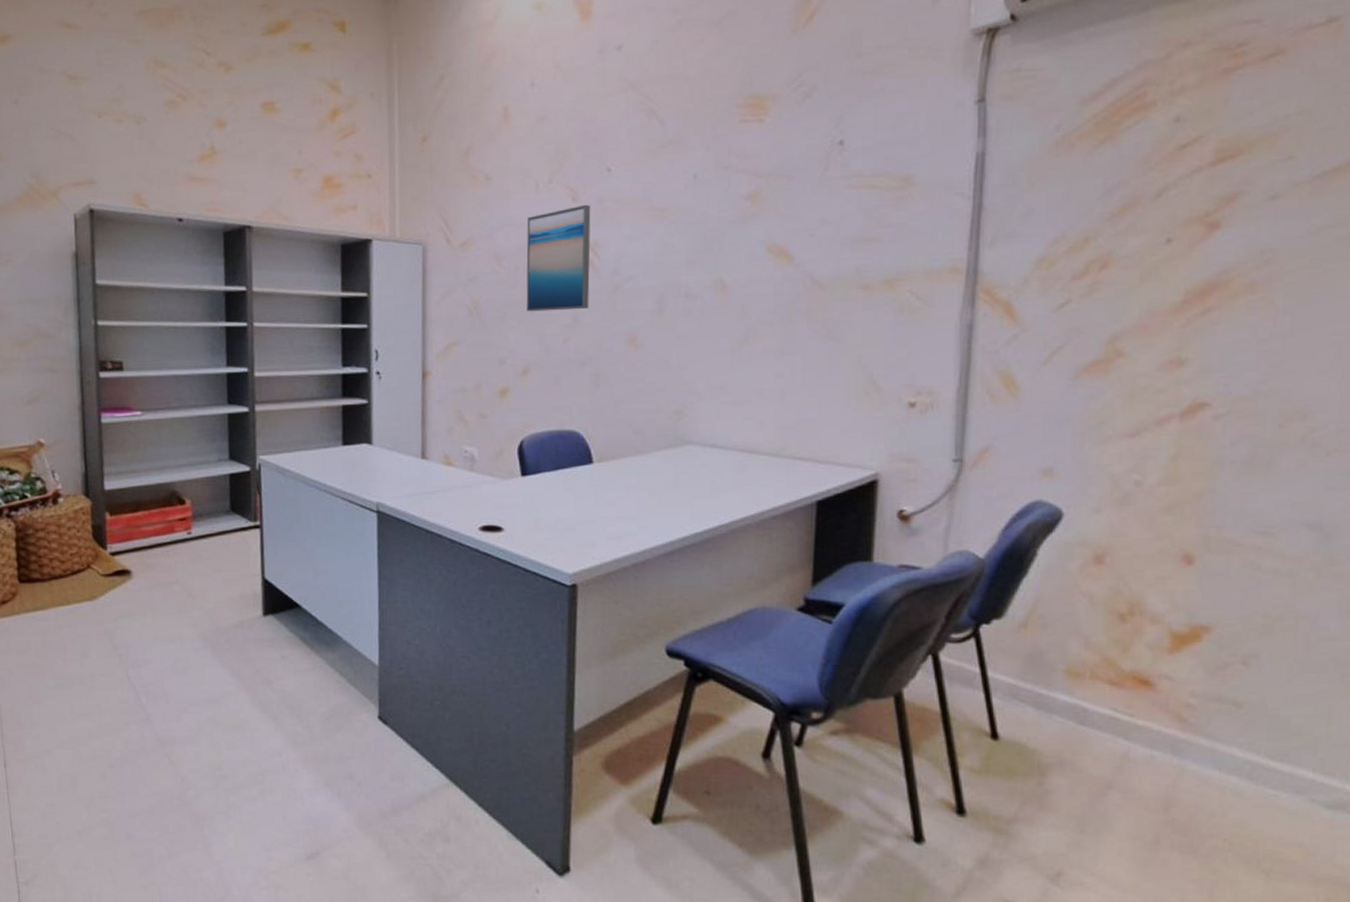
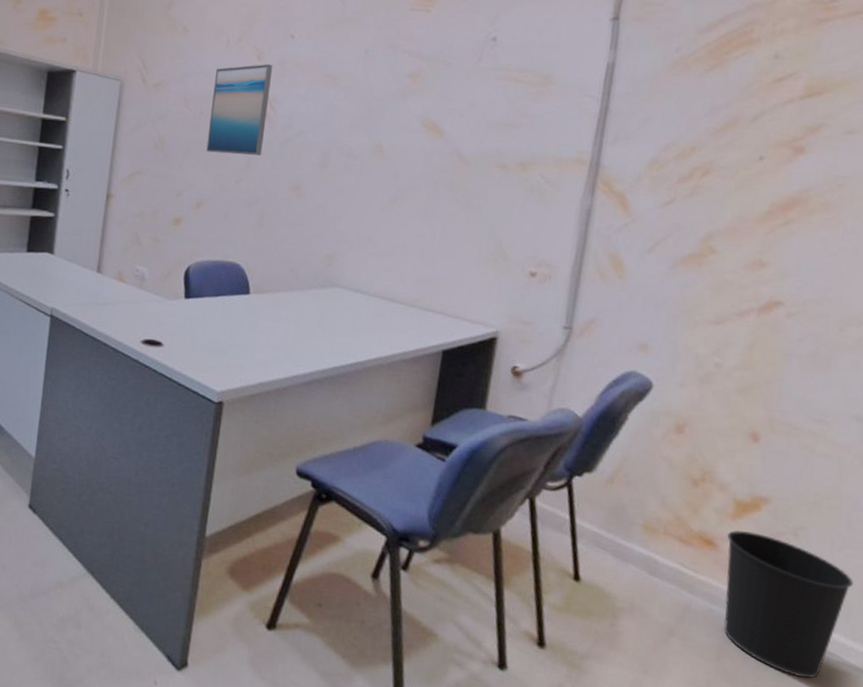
wastebasket: none [1164,665,1318,821] -> present [724,530,853,679]

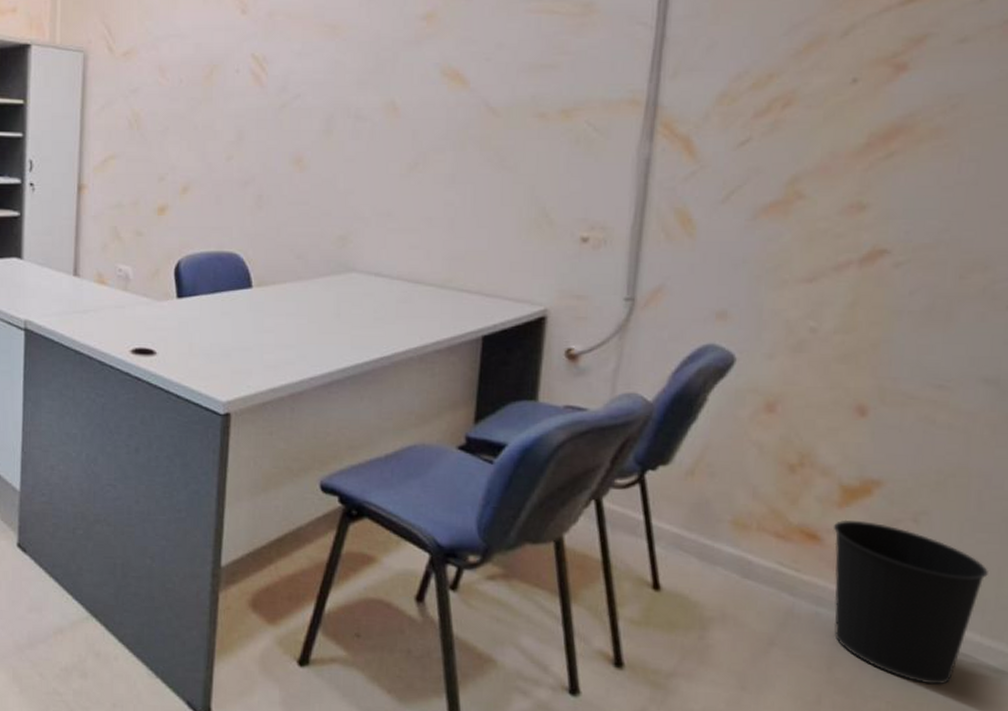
wall art: present [206,63,273,156] -> none [189,17,261,127]

